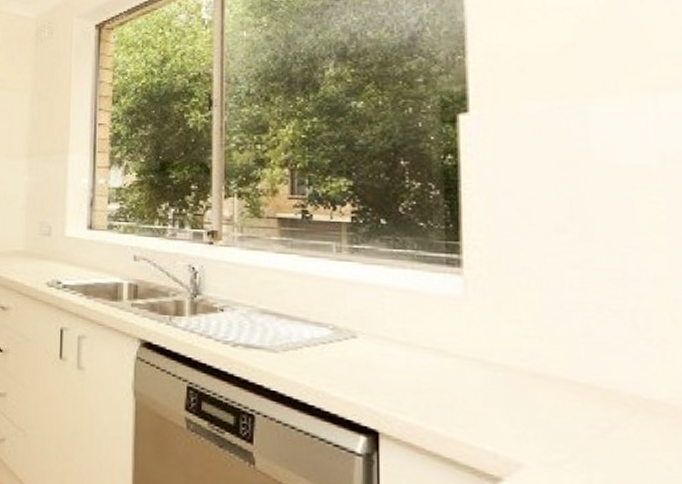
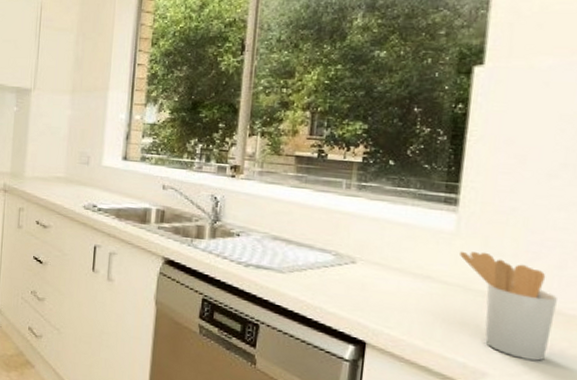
utensil holder: none [472,319,588,446] -> present [460,251,557,361]

